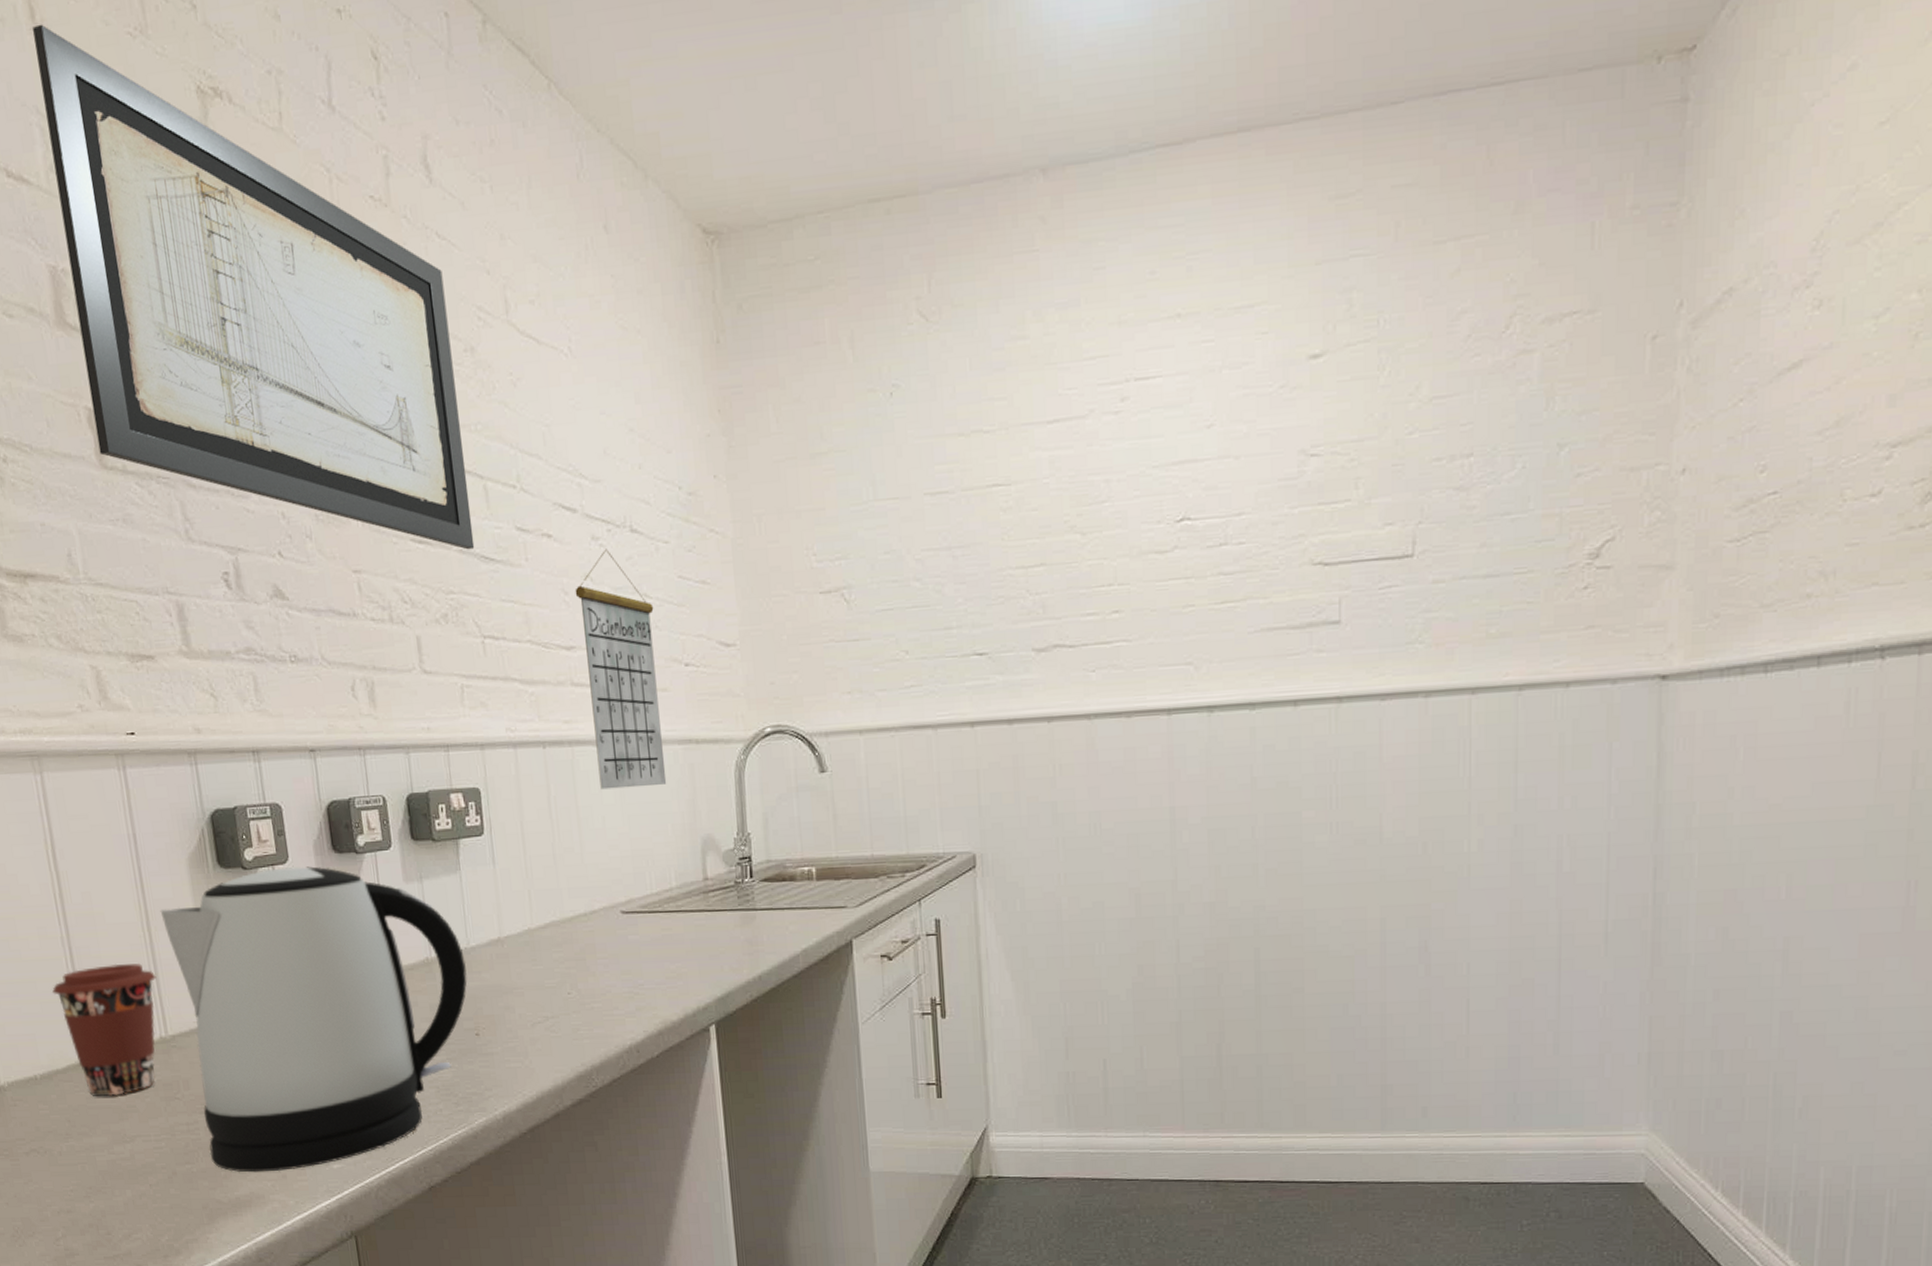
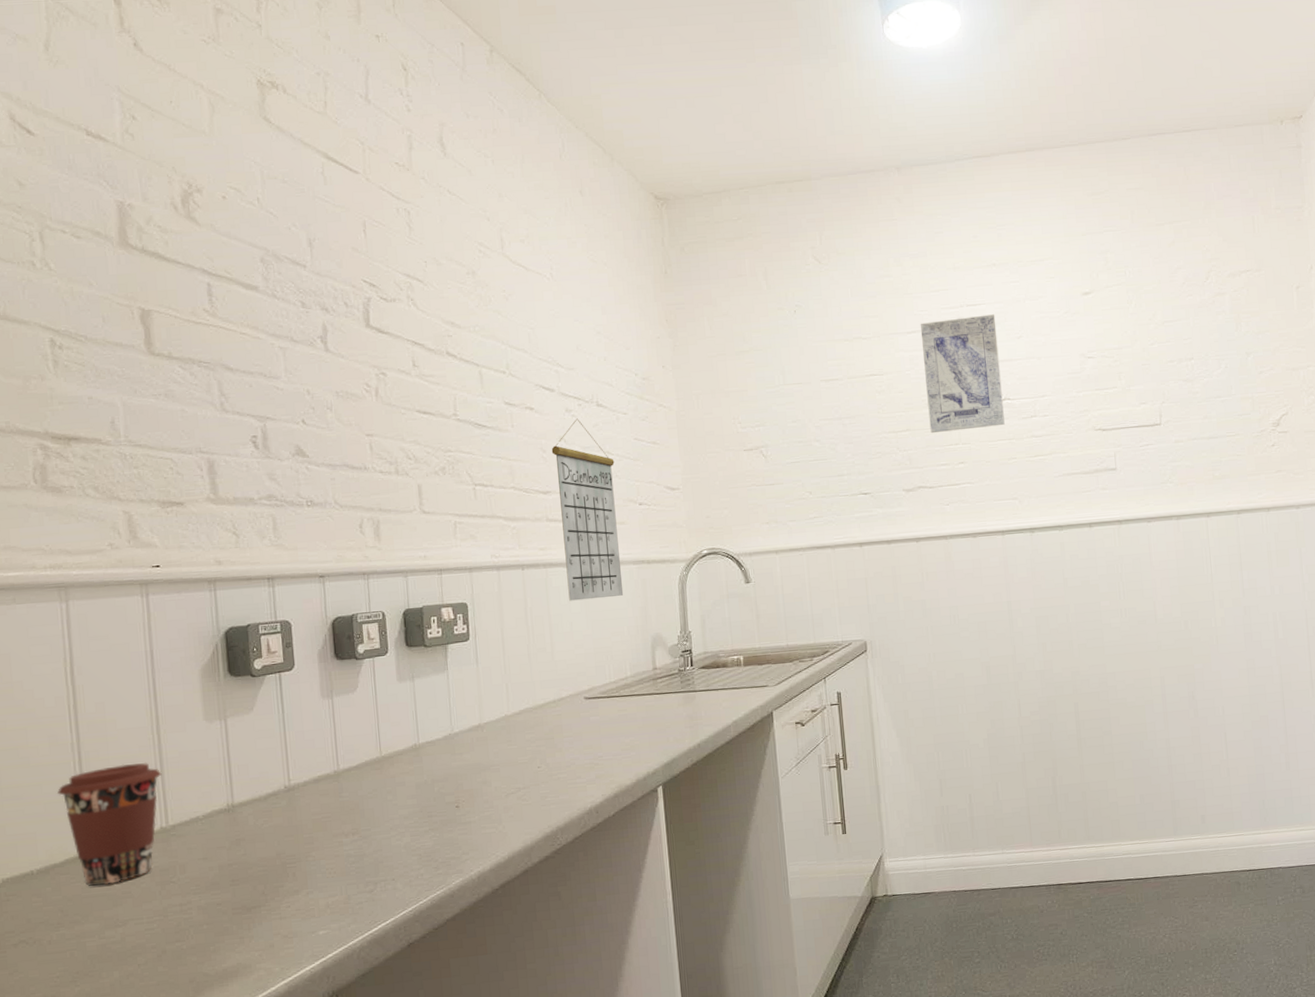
wall art: present [33,24,475,550] -> none [121,29,470,419]
kettle: present [160,866,468,1173] -> none [170,672,450,945]
wall art: none [1066,391,1181,570] -> present [920,314,1005,434]

